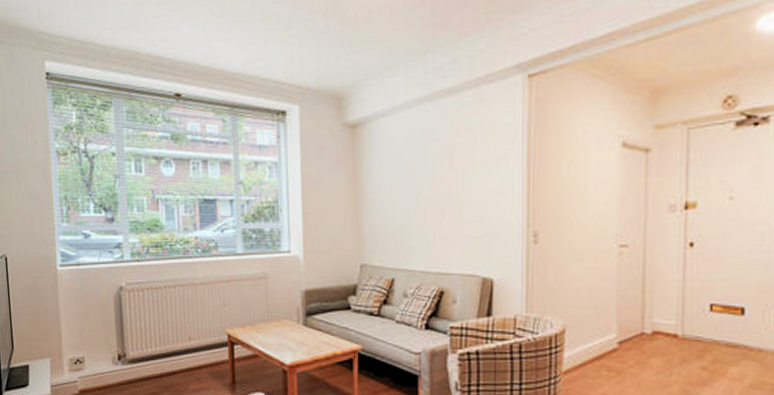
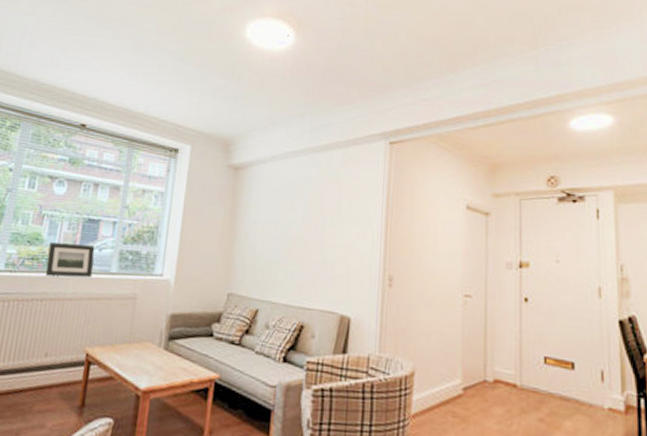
picture frame: none [170,227,219,262] -> present [45,242,95,278]

